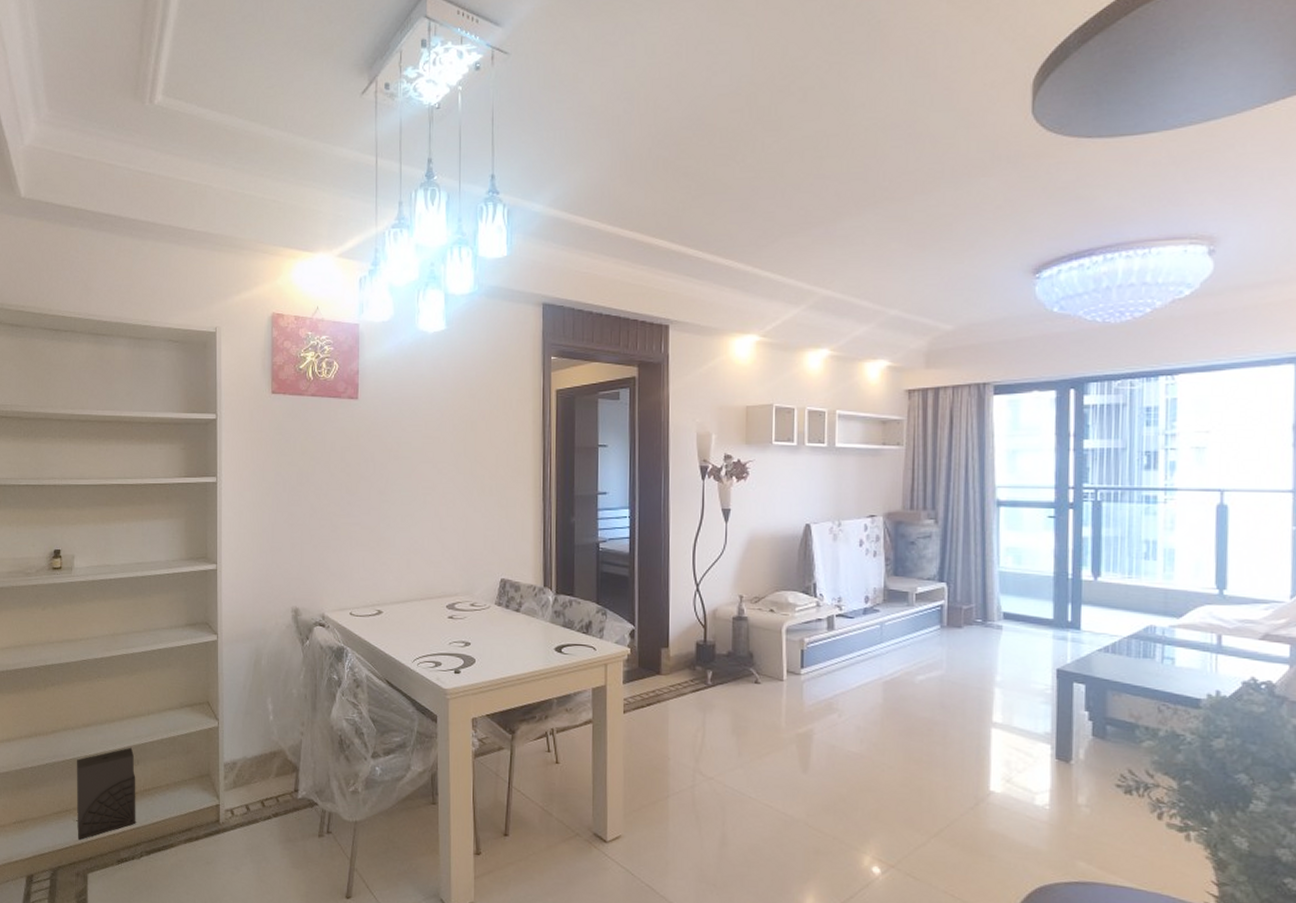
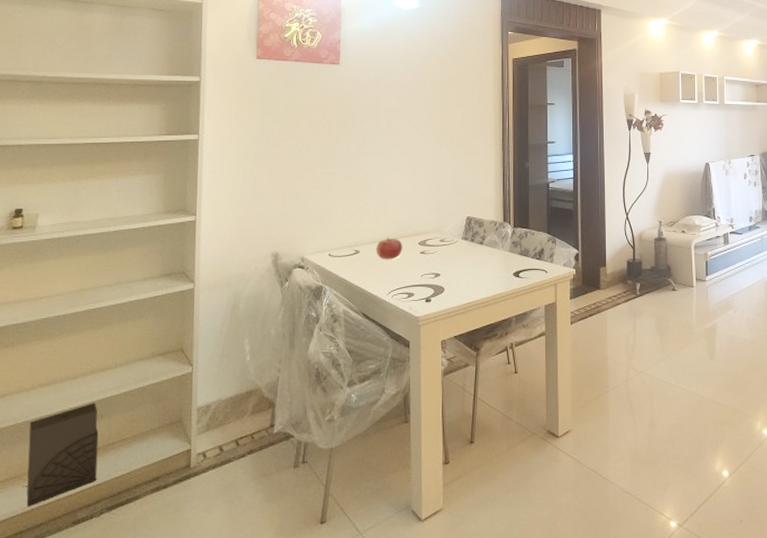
fruit: none [400,597,429,624] -> present [376,237,403,260]

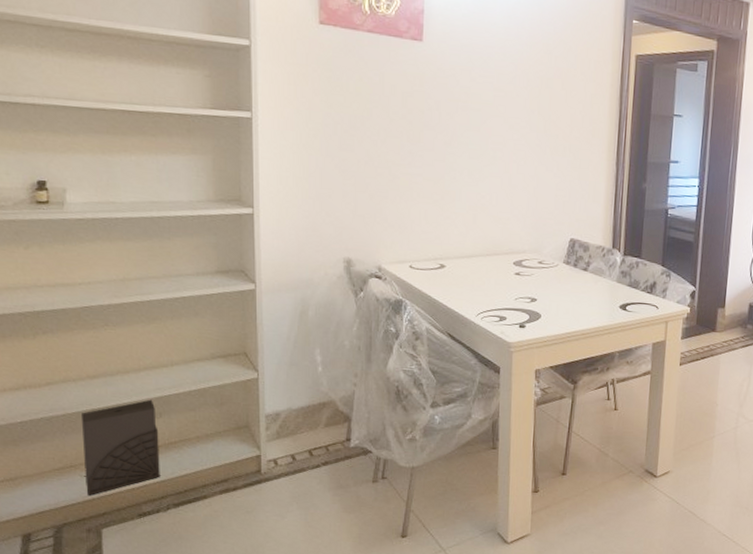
fruit: present [376,237,403,260] -> none [464,252,496,279]

